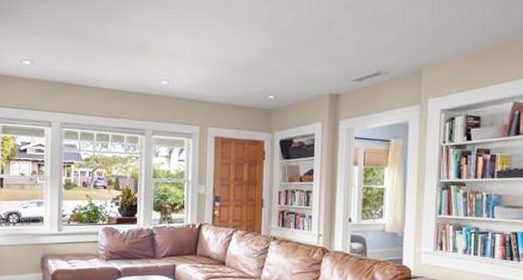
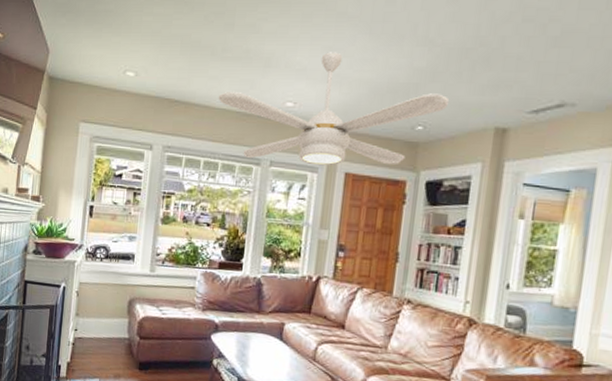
ceiling fan: none [104,38,293,132] -> present [218,52,450,166]

